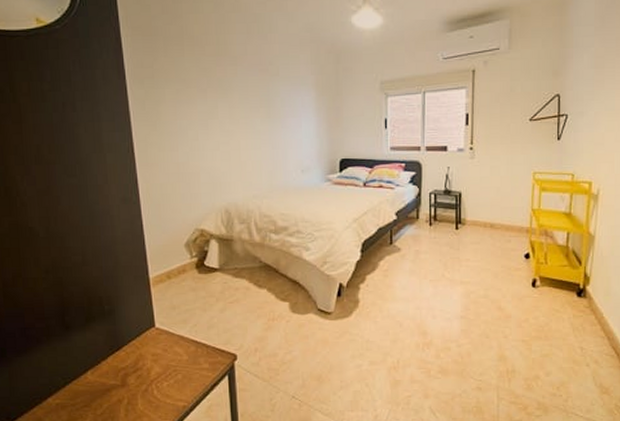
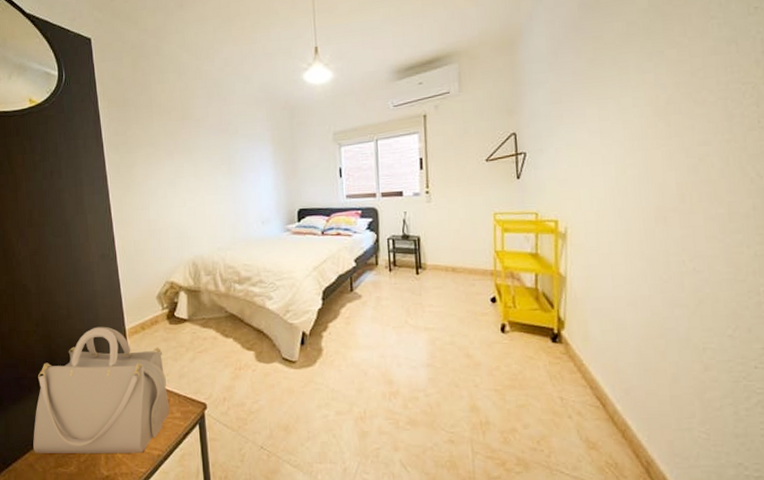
handbag: none [42,274,197,407] -> present [33,326,170,453]

